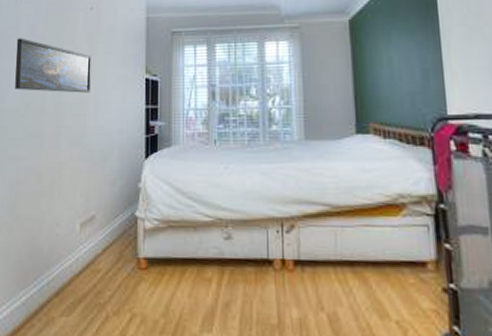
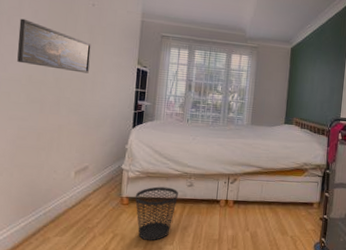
wastebasket: none [155,241,212,326] -> present [135,186,178,241]

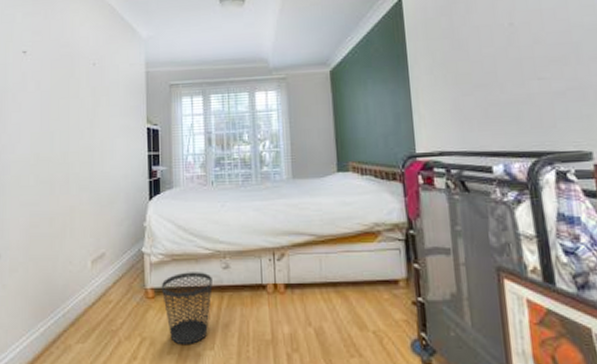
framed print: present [17,18,91,74] -> none [23,93,96,143]

